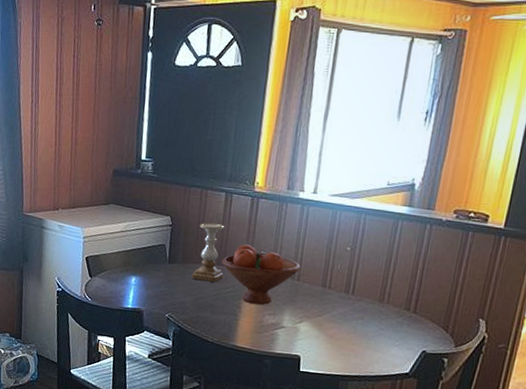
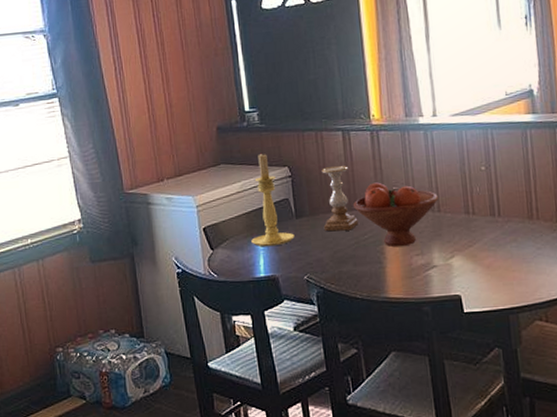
candle holder: none [126,200,165,284] -> present [251,153,295,247]

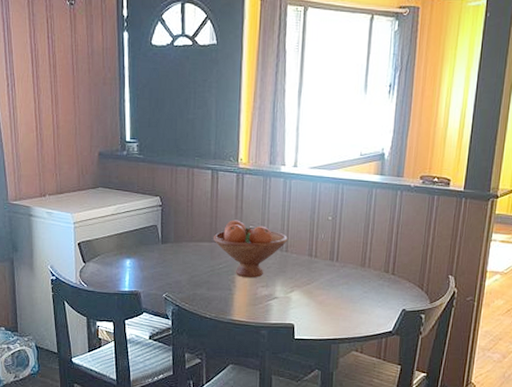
candle holder: present [251,153,295,247] -> none [120,181,159,266]
candle holder: present [321,165,358,232] -> none [185,200,216,259]

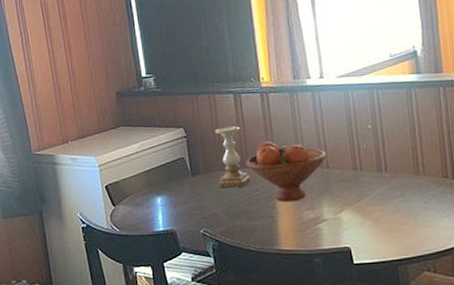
candle holder: none [185,200,216,259] -> present [214,126,251,188]

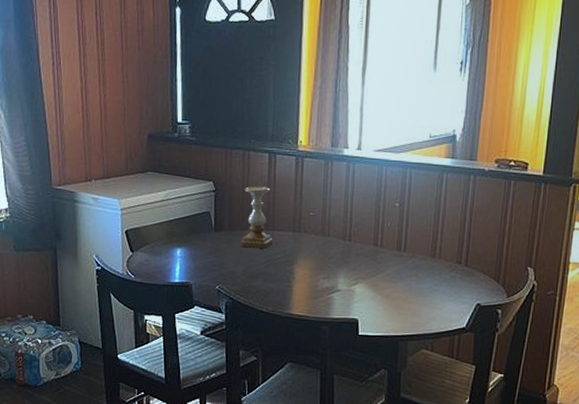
fruit bowl: present [245,141,327,202] -> none [270,206,351,269]

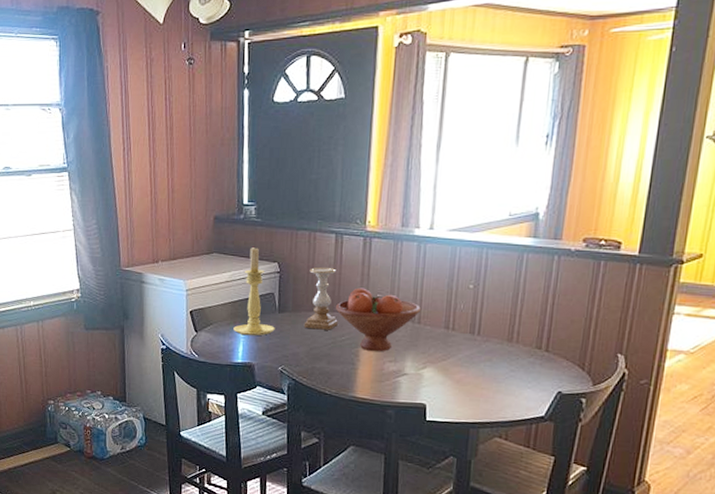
candle holder: none [170,165,212,256] -> present [233,246,275,336]
fruit bowl: none [270,206,351,269] -> present [335,287,421,352]

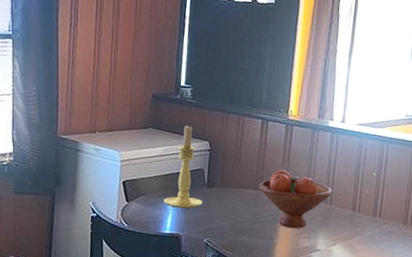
candle holder: present [303,267,338,330] -> none [229,148,261,207]

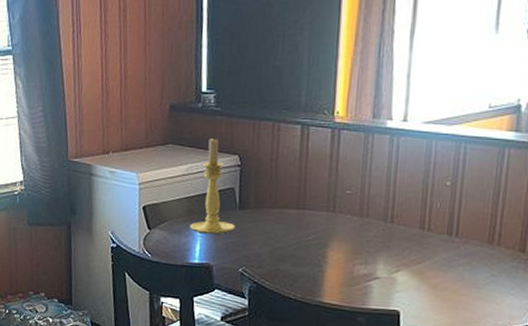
fruit bowl: present [258,169,332,229] -> none [300,183,393,254]

